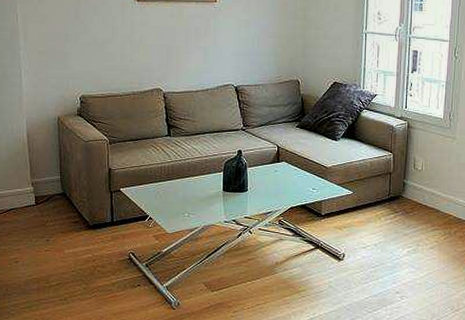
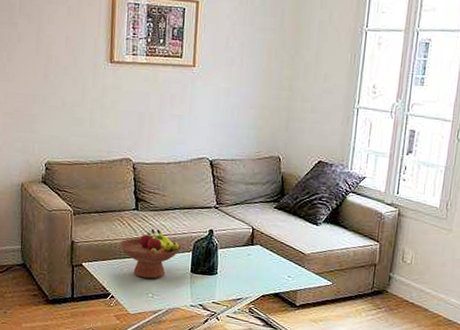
fruit bowl: none [153,152,214,199] -> present [118,229,182,279]

